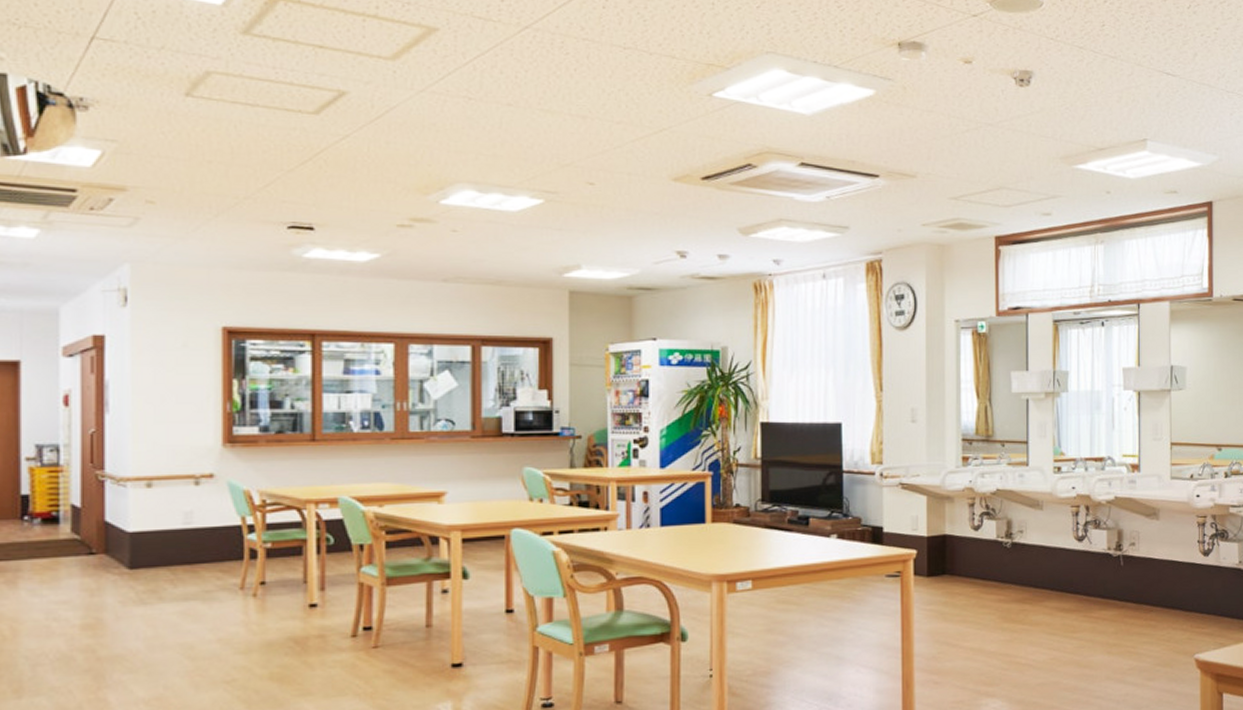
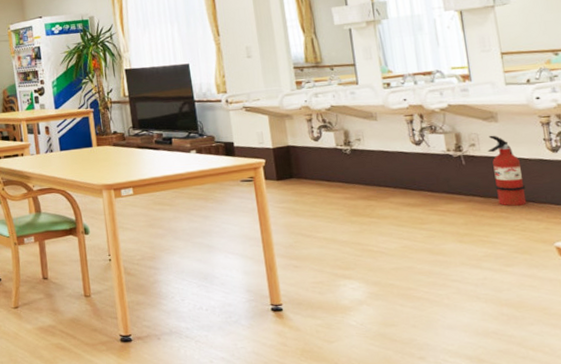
fire extinguisher: none [1145,534,1176,614] -> present [487,135,527,206]

